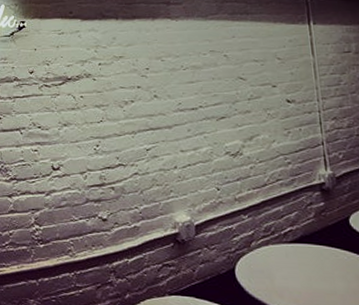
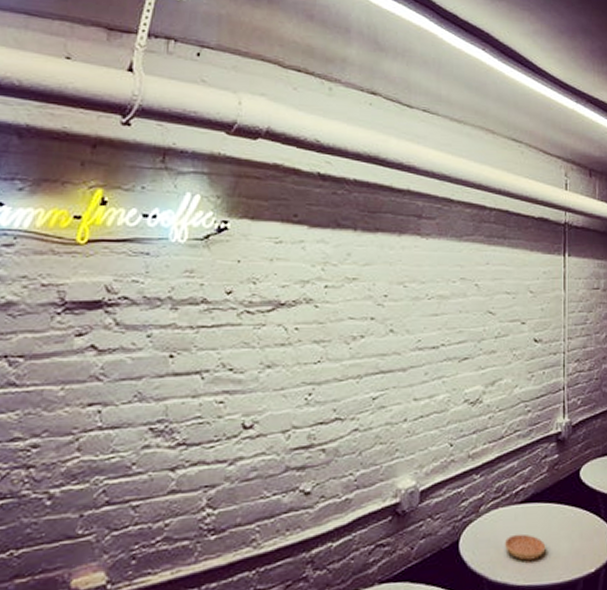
saucer: none [278,269,321,294] -> present [504,533,546,561]

